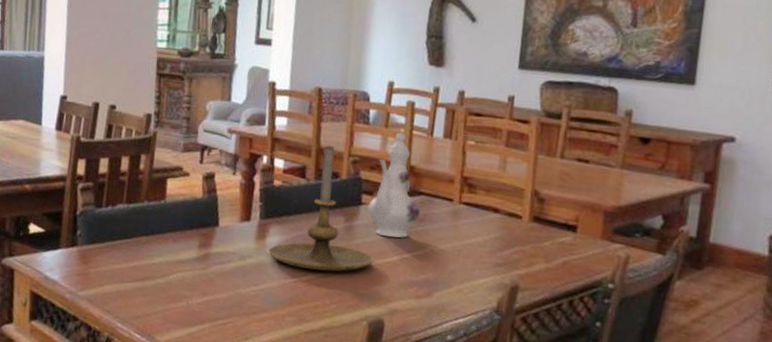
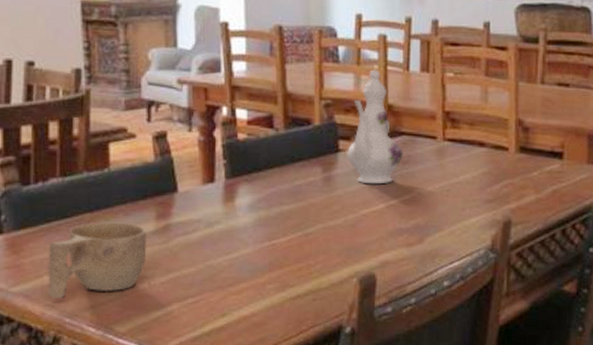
cup: none [106,245,190,306] -> present [48,222,147,298]
candle holder: present [268,144,373,272] -> none [239,88,358,228]

